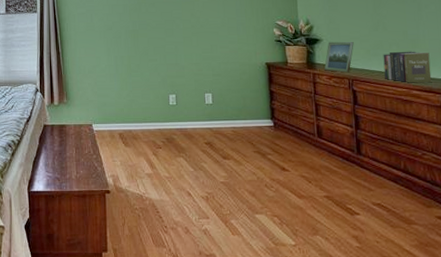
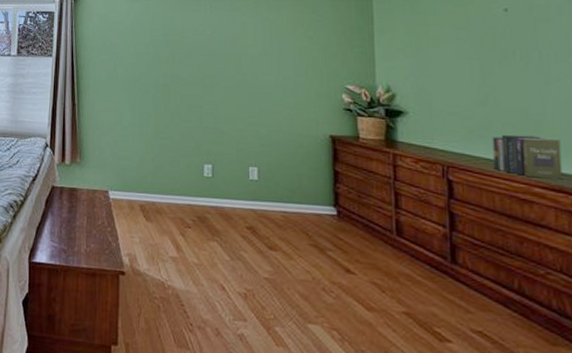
picture frame: present [324,41,354,73] -> none [408,115,452,157]

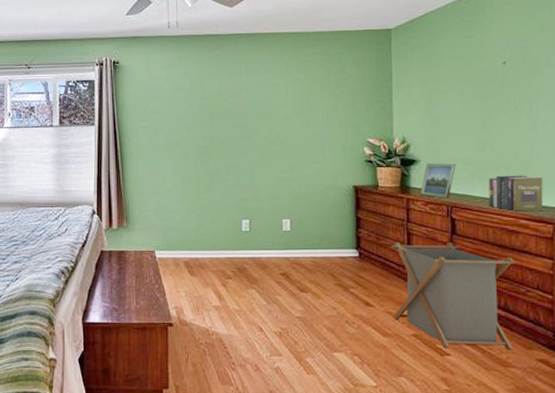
laundry basket: none [374,201,533,345] -> present [390,241,516,351]
picture frame: none [408,115,452,157] -> present [419,163,456,199]

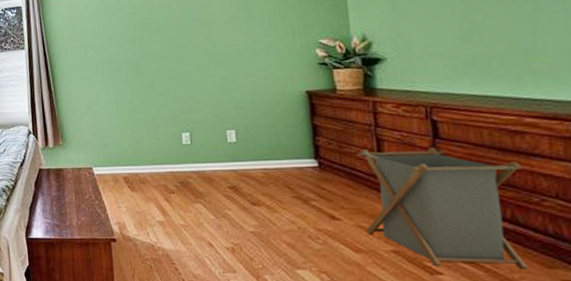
picture frame: present [419,163,456,199] -> none [388,58,433,99]
books: present [488,175,544,212] -> none [477,66,557,109]

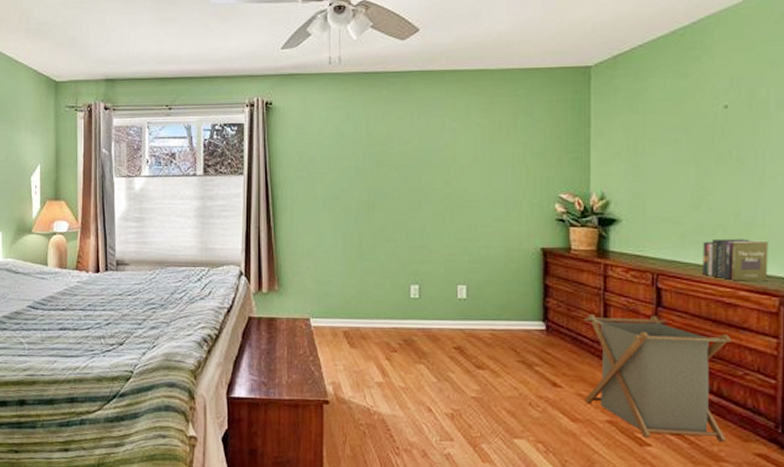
books: none [477,66,557,109] -> present [702,238,768,282]

